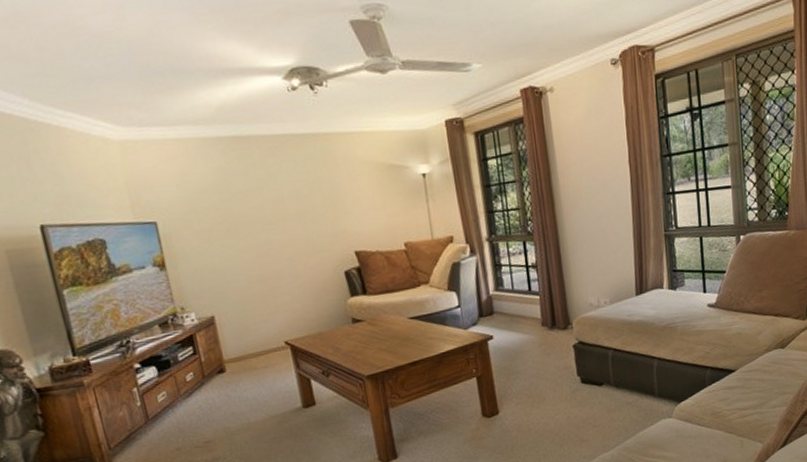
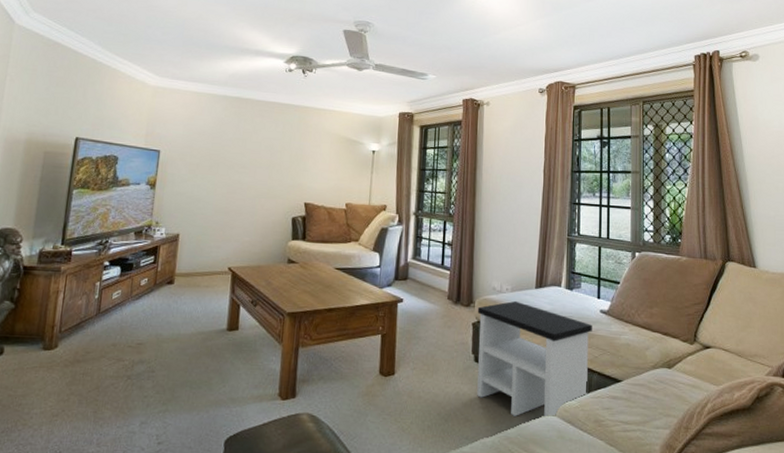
side table: none [576,313,702,427] -> present [477,301,592,416]

